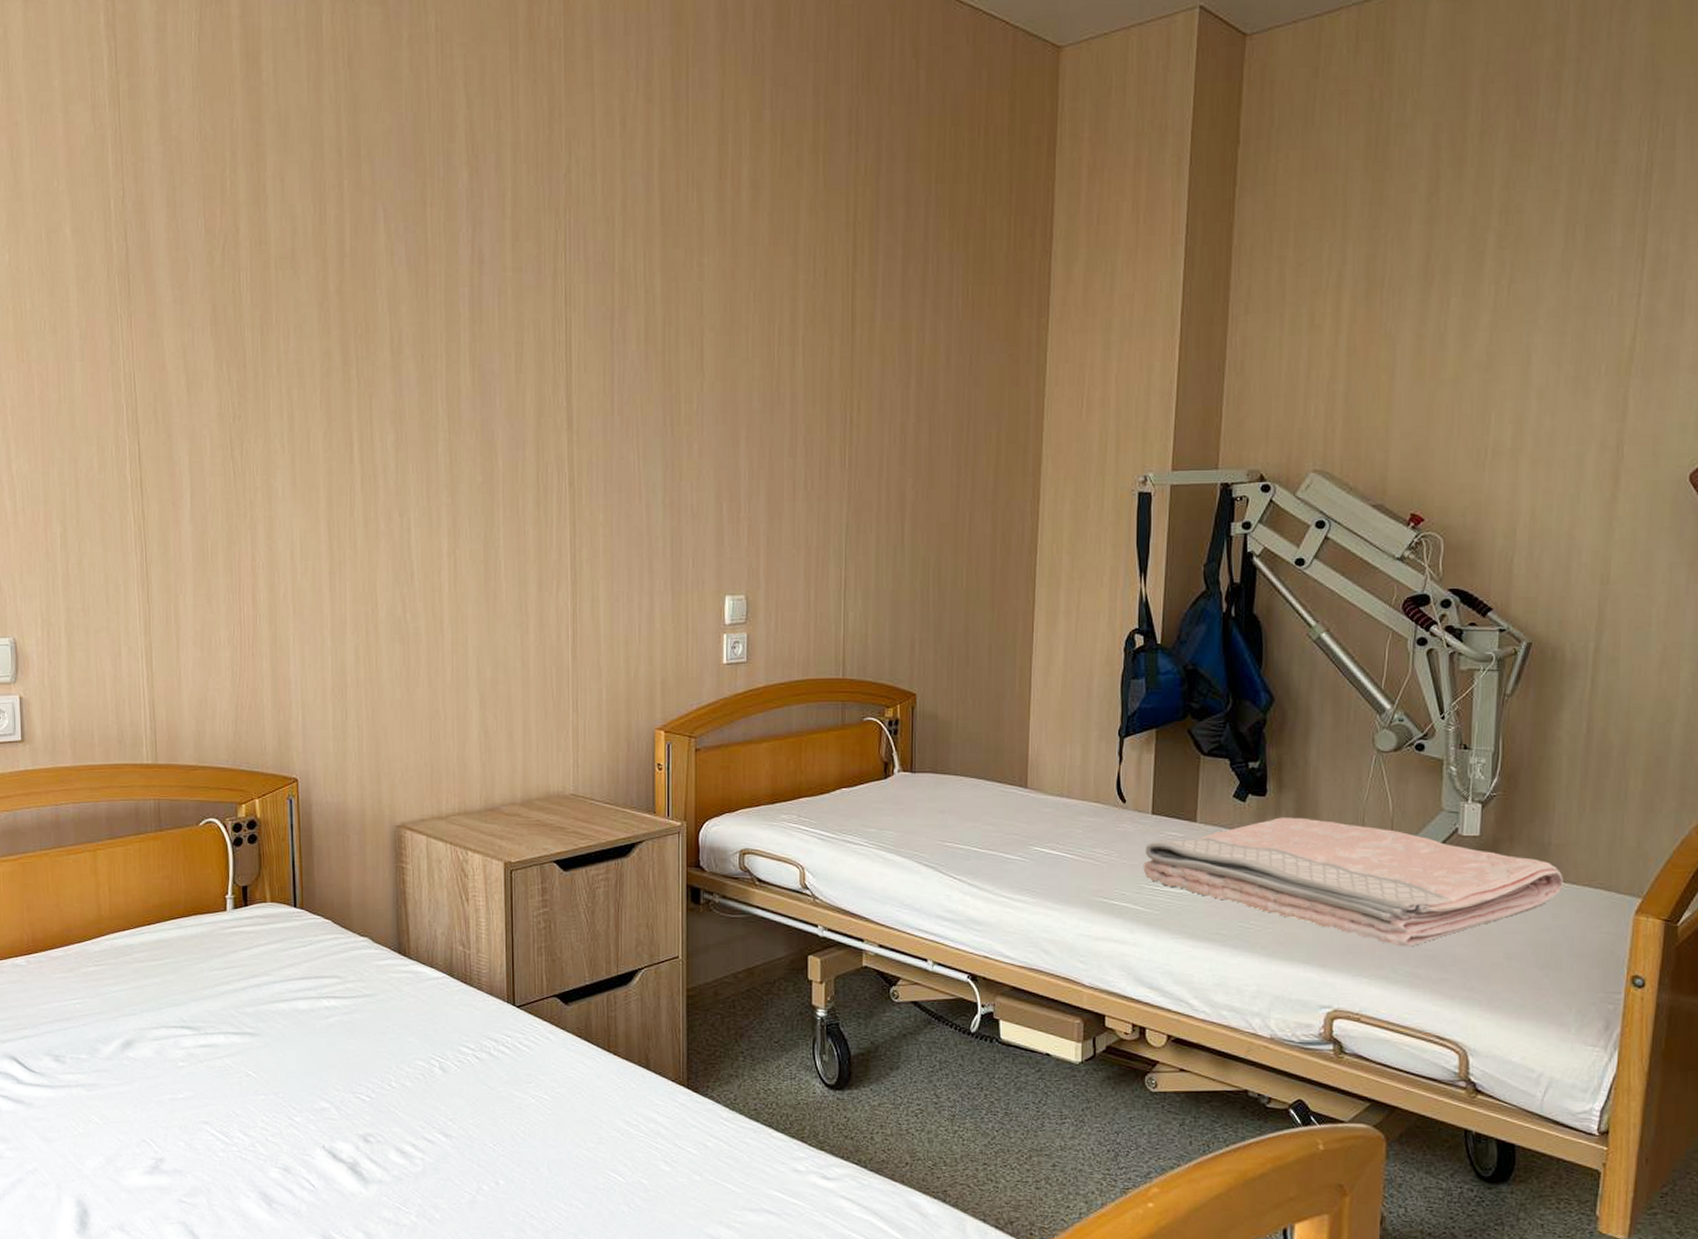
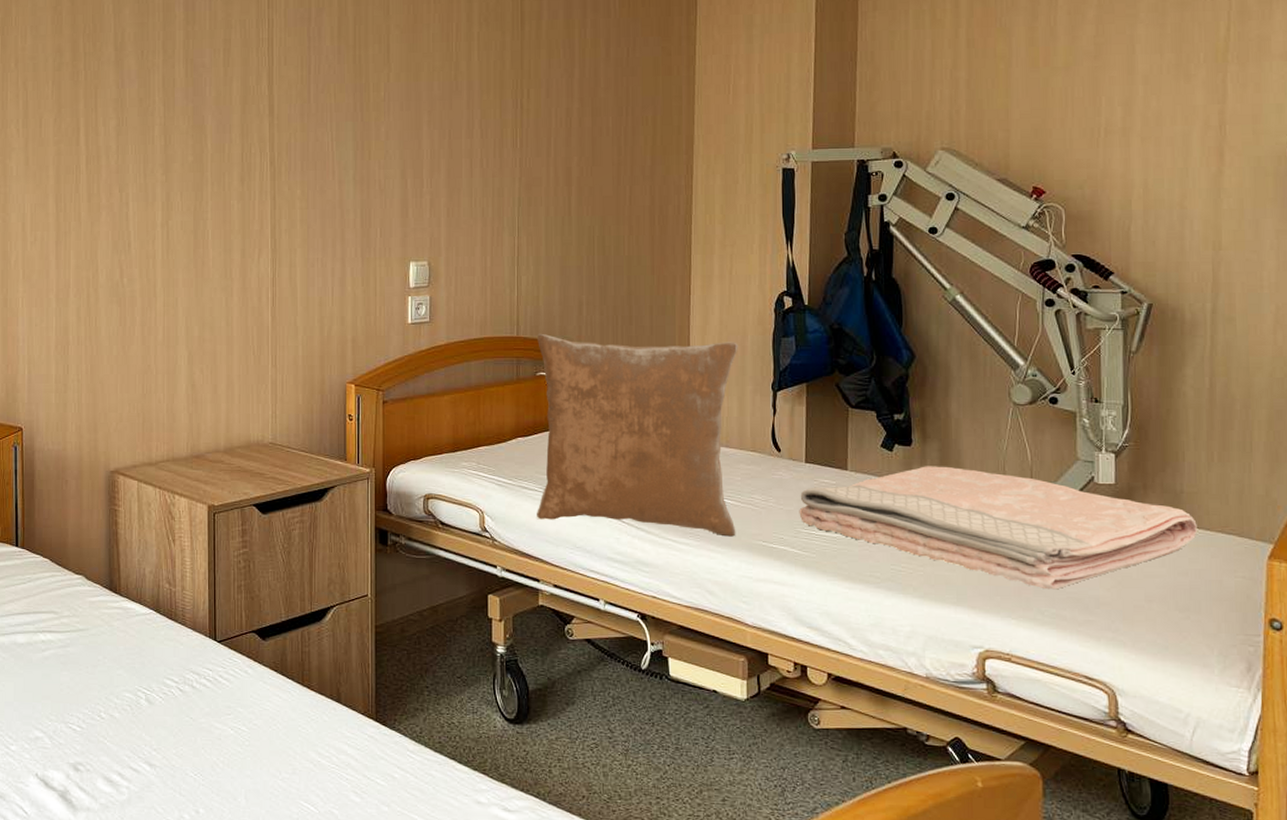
pillow: none [862,674,1084,893] -> present [537,333,738,537]

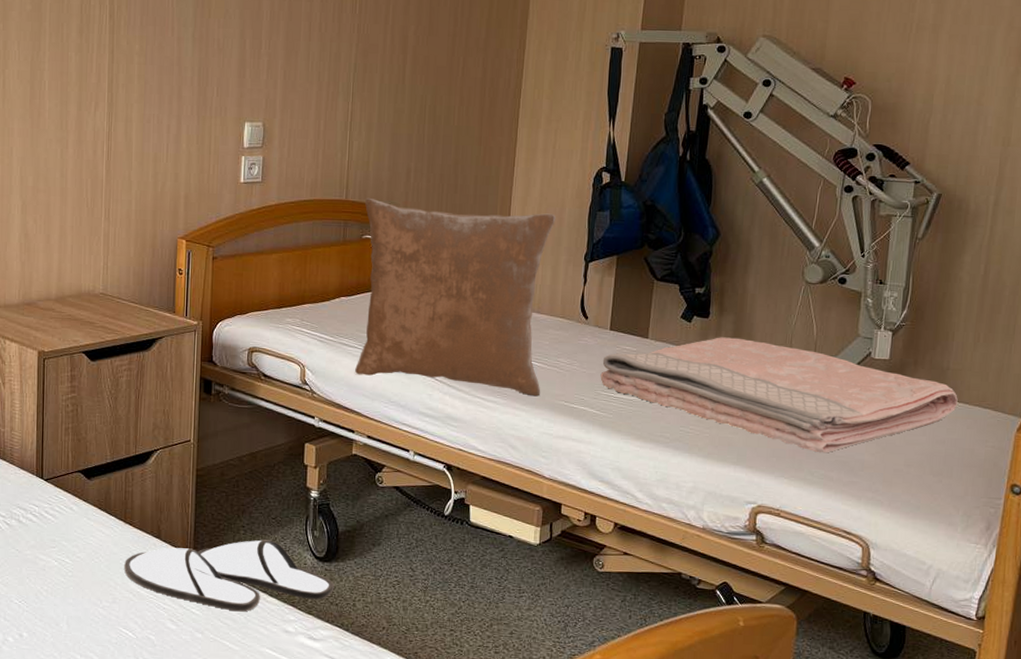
slippers: none [304,701,528,781] -> present [124,539,335,612]

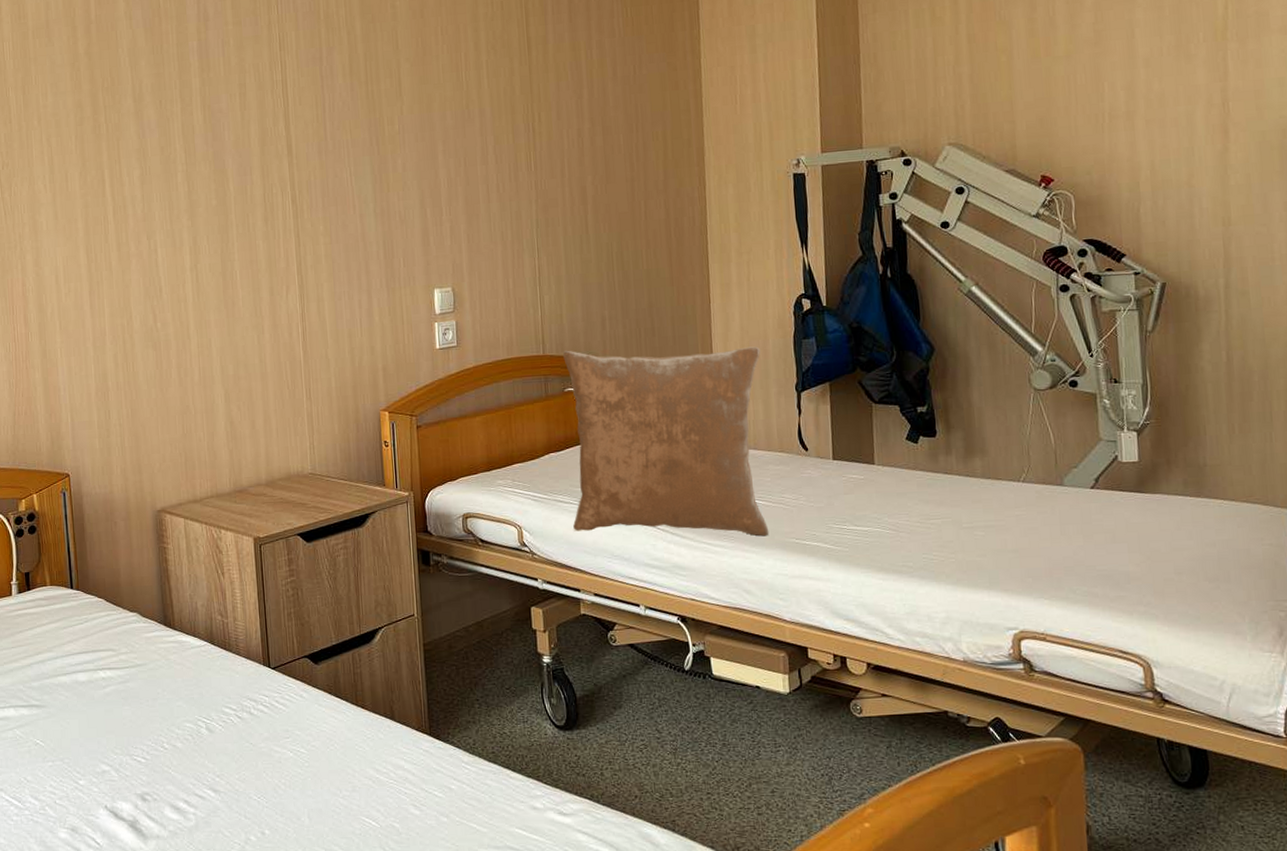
slippers: present [124,539,335,612] -> none [360,712,579,791]
towel: present [600,337,958,453] -> none [829,454,1223,569]

